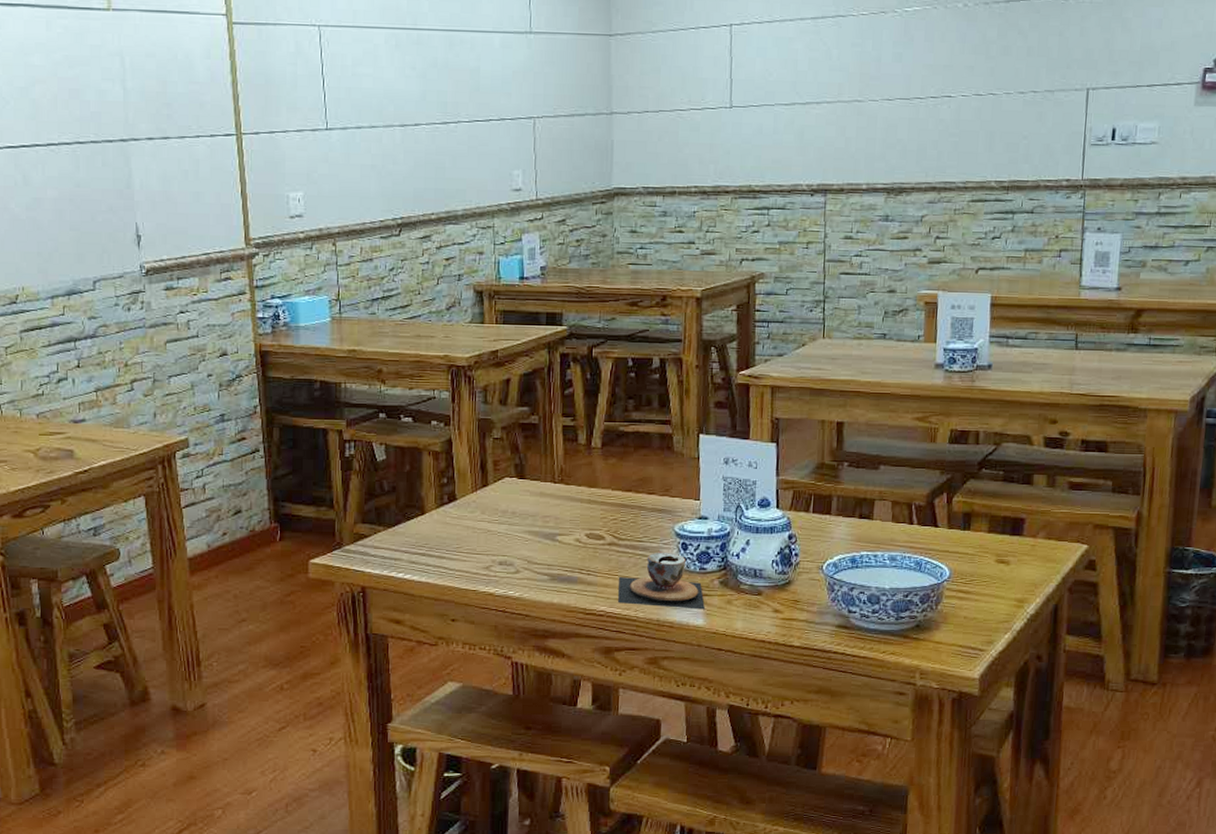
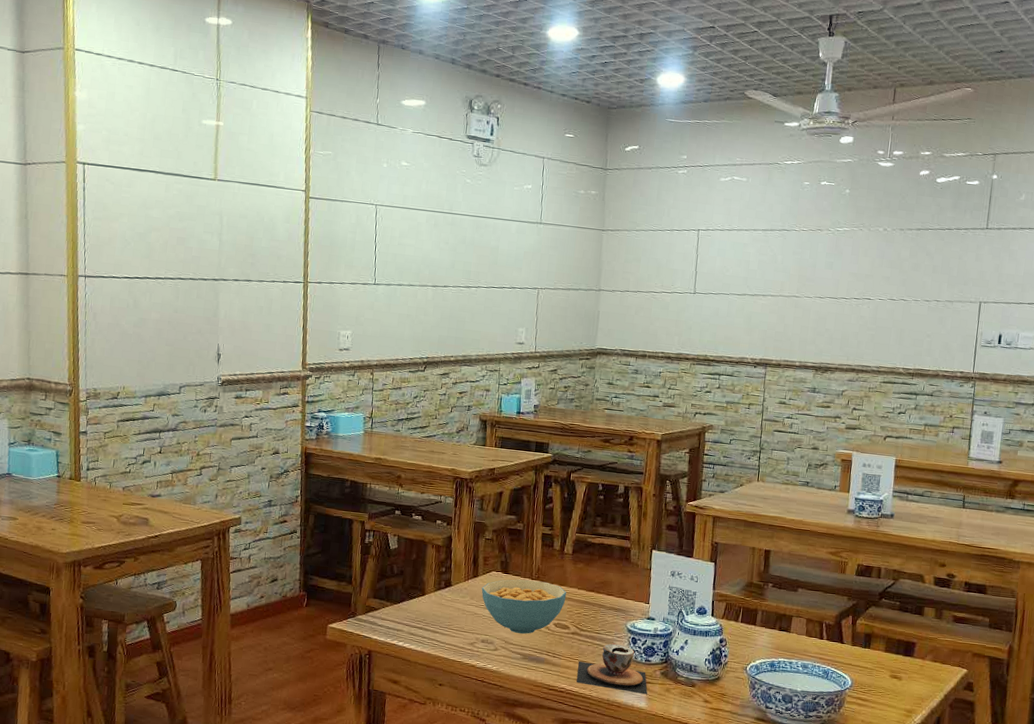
cereal bowl: none [493,484,599,550] -> present [481,579,567,634]

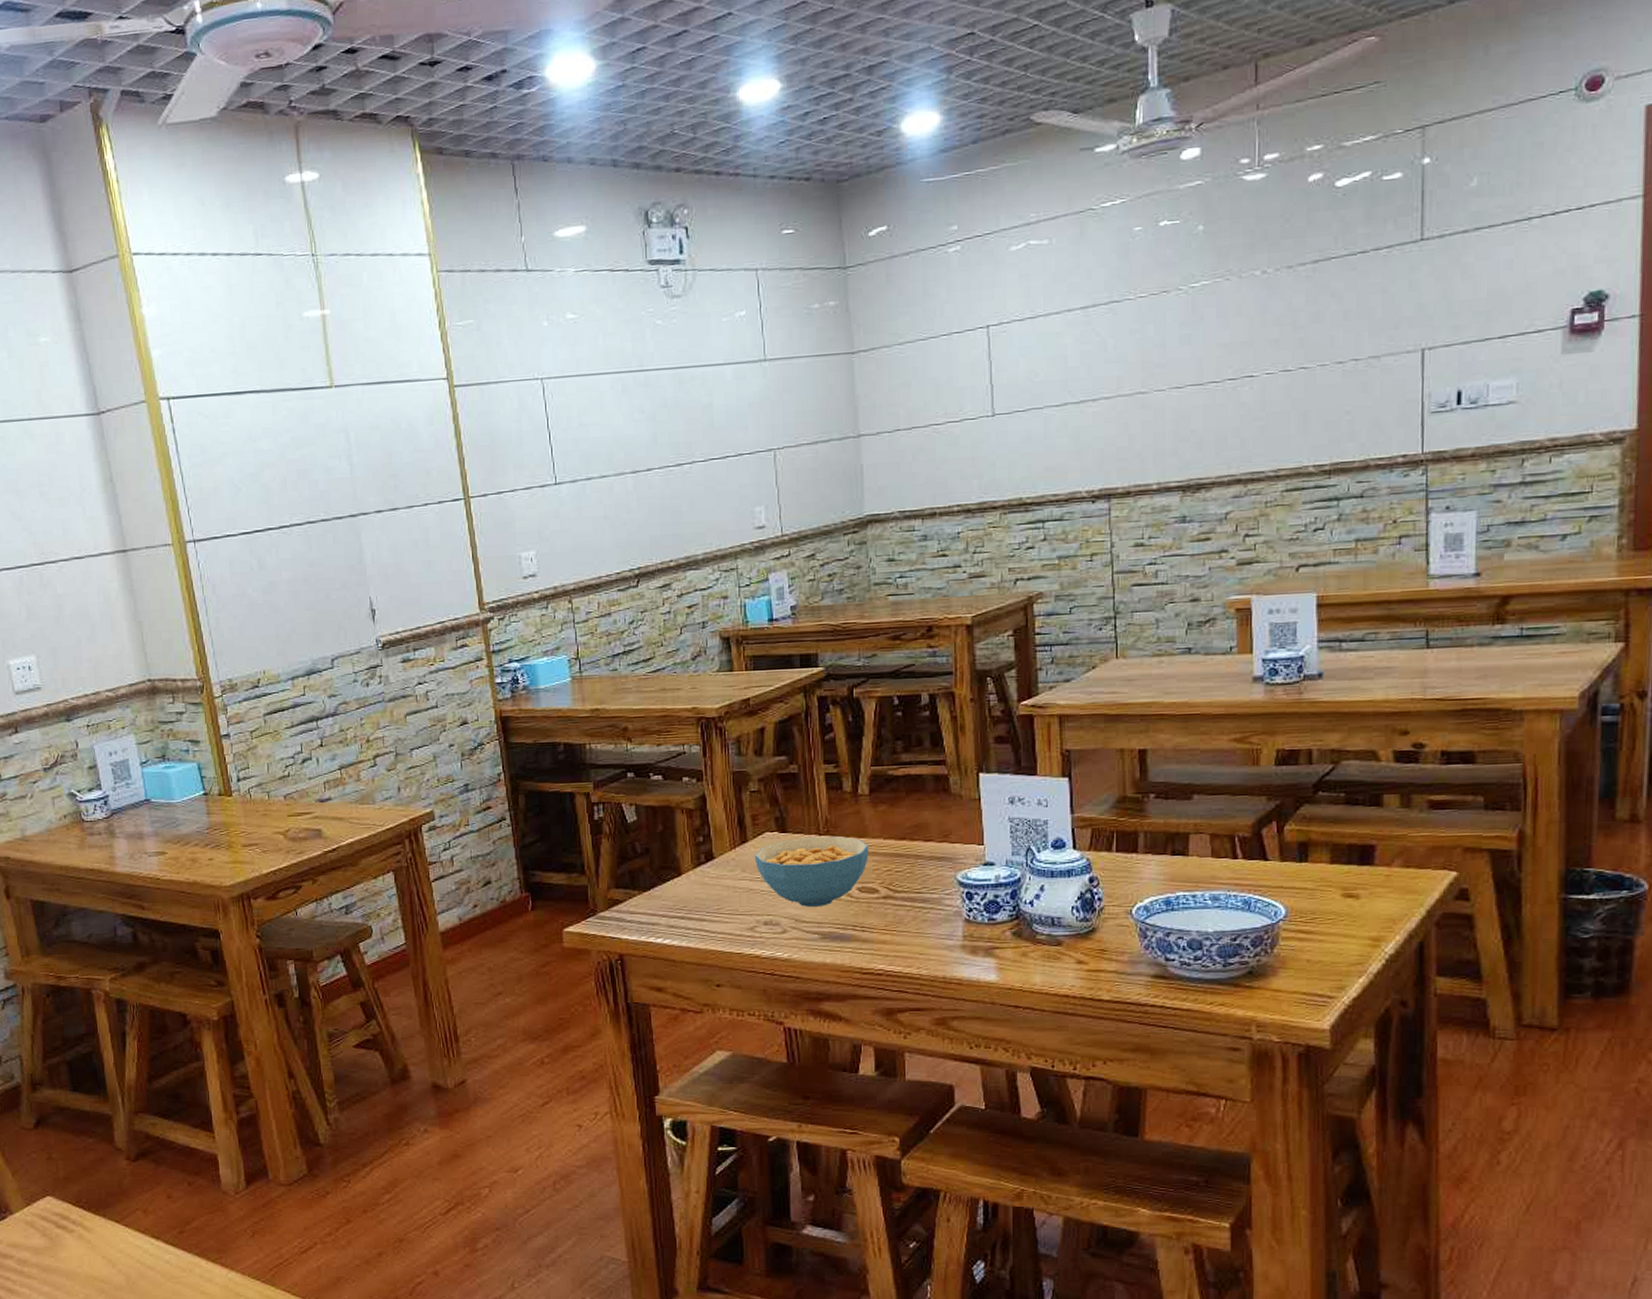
teacup: present [576,643,648,695] -> none [896,903,996,964]

